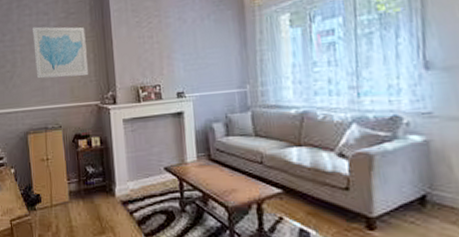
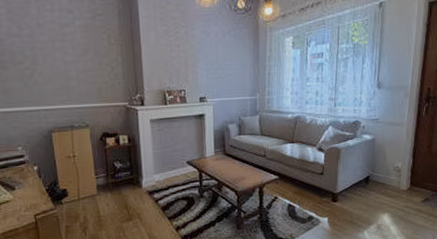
wall art: present [33,26,89,79] -> none [55,24,117,78]

